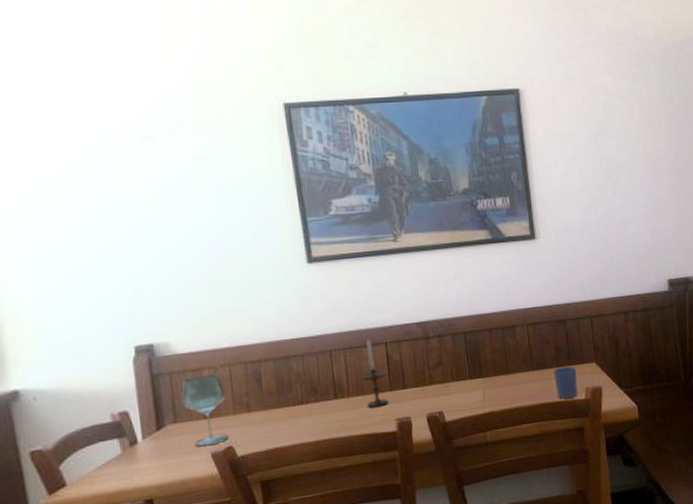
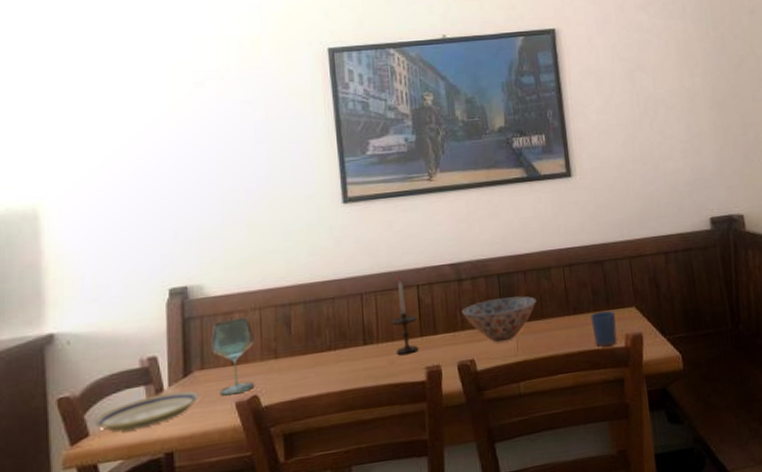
plate: none [69,442,176,481] -> present [93,390,200,432]
bowl: none [430,352,502,396] -> present [462,296,536,343]

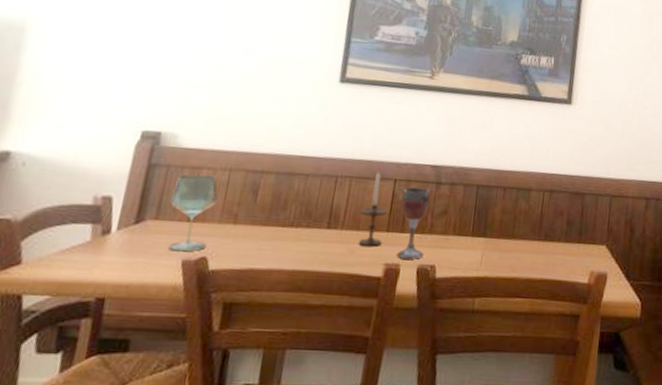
plate: present [93,390,200,432] -> none [29,236,148,267]
cup: none [428,288,461,359] -> present [396,187,430,259]
bowl: present [462,296,536,343] -> none [433,209,510,254]
mug: present [590,310,617,347] -> none [558,243,584,280]

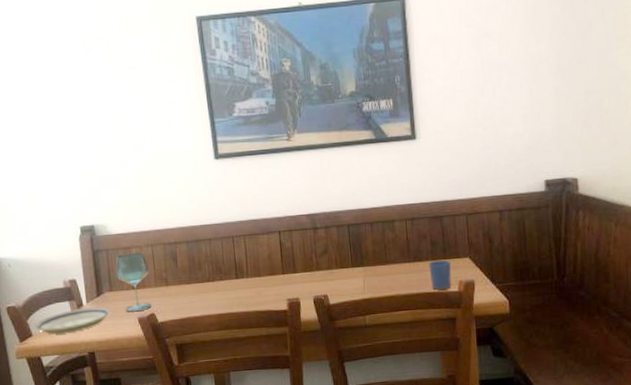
plate: none [29,236,148,267] -> present [34,306,111,334]
candlestick: present [359,164,387,247] -> none [257,221,281,289]
cup: present [396,187,430,259] -> none [288,234,316,293]
mug: none [558,243,584,280] -> present [429,260,452,290]

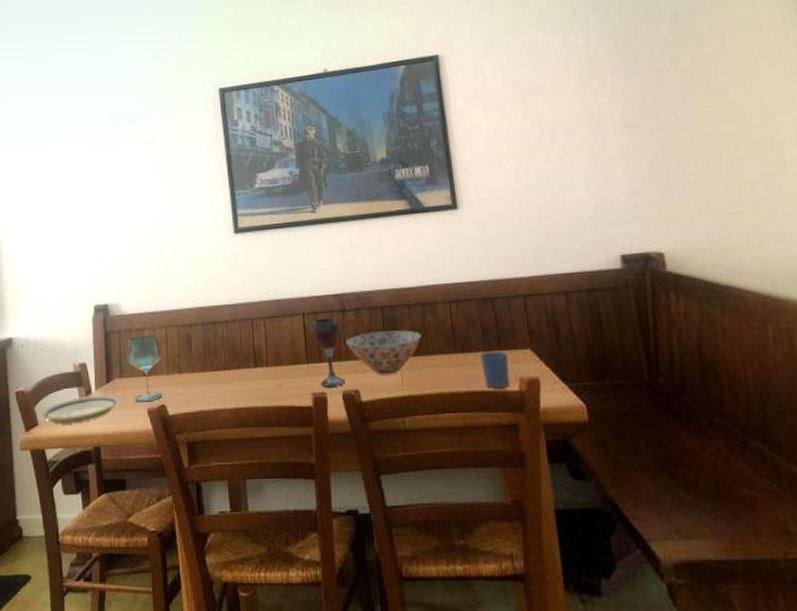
cup: none [288,234,316,293] -> present [313,318,345,387]
bowl: none [317,244,381,282] -> present [346,330,422,375]

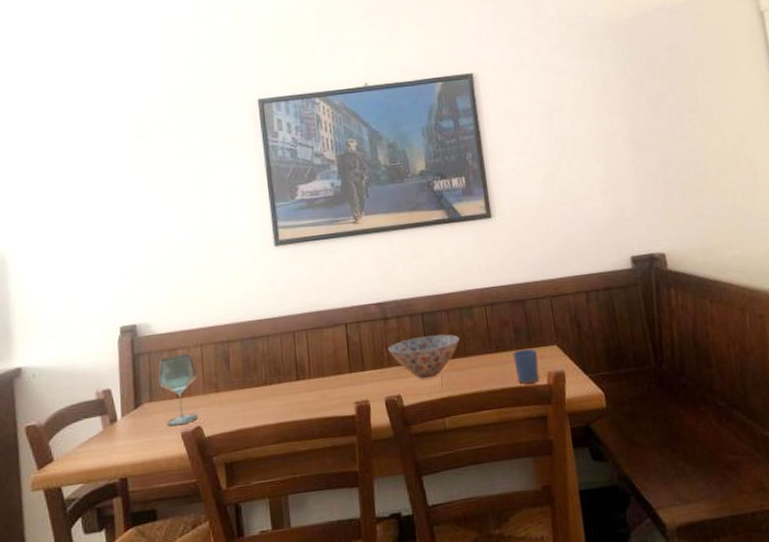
plate: present [41,394,120,423] -> none [57,421,150,458]
cup: present [313,318,345,387] -> none [355,326,388,395]

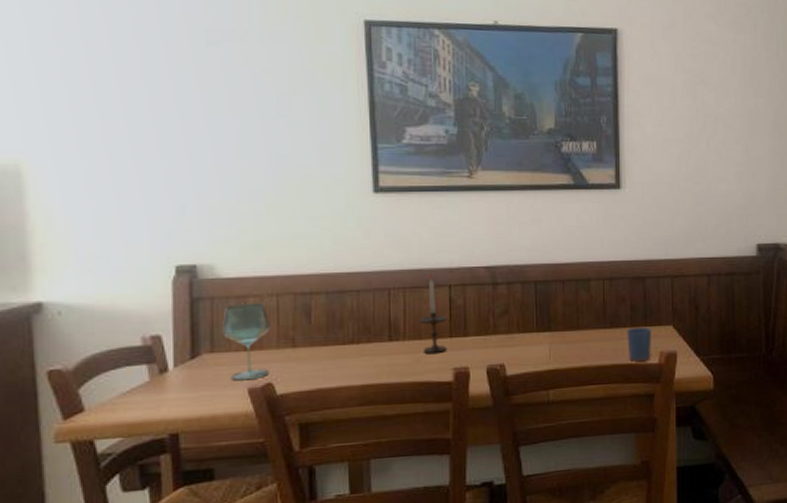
candlestick: none [321,313,348,391] -> present [419,272,447,355]
bowl: present [388,334,460,379] -> none [495,305,573,350]

